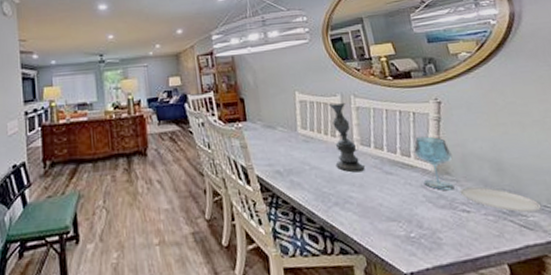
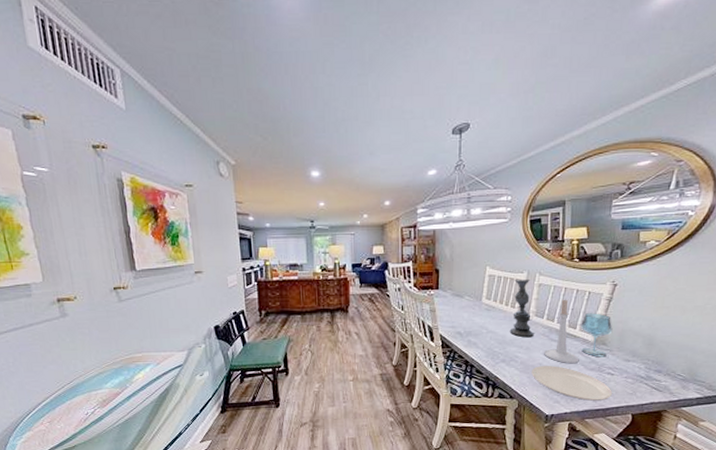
plate: none [372,205,476,250] -> present [532,366,612,401]
candlestick: none [381,122,425,202] -> present [544,299,579,364]
plate: present [459,186,542,213] -> none [610,356,676,378]

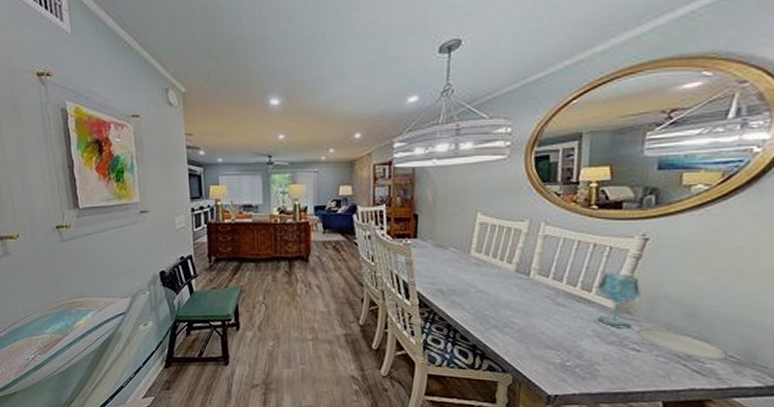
candlestick: present [510,280,534,338] -> none [505,230,536,300]
plate: present [532,366,612,401] -> none [531,335,637,382]
candlestick: present [544,299,579,364] -> none [548,255,594,335]
plate: none [610,356,676,378] -> present [635,328,726,360]

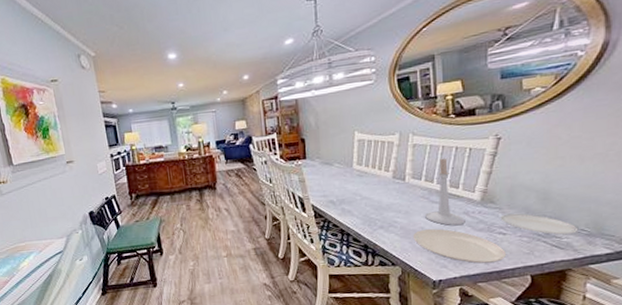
plate: none [531,335,637,382] -> present [413,228,506,264]
candlestick: none [548,255,594,335] -> present [425,158,465,226]
wine glass: present [597,273,641,329] -> none [464,170,501,217]

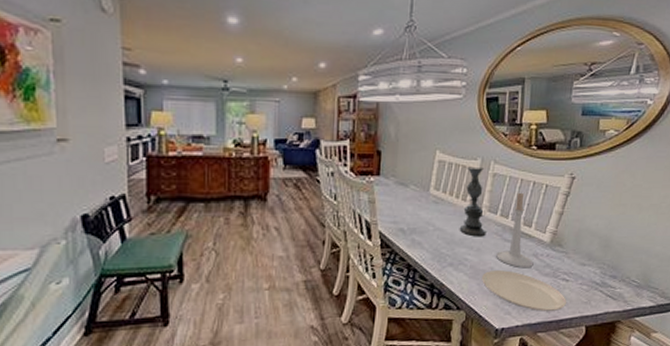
candlestick: none [386,141,412,202] -> present [460,168,486,237]
plate: present [500,213,579,235] -> none [565,259,630,285]

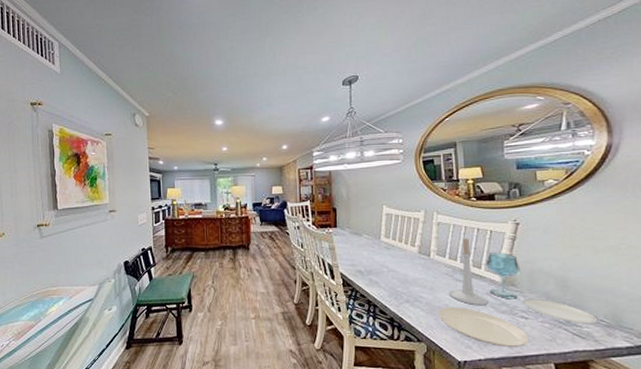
candlestick: present [460,168,486,237] -> none [412,218,437,277]
wine glass: none [536,209,570,261] -> present [486,252,521,299]
plate: none [565,259,630,285] -> present [522,298,598,324]

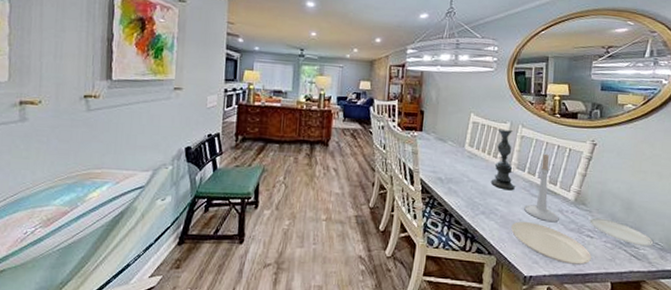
candlestick: none [412,218,437,277] -> present [491,129,515,191]
wine glass: present [486,252,521,299] -> none [561,170,593,218]

